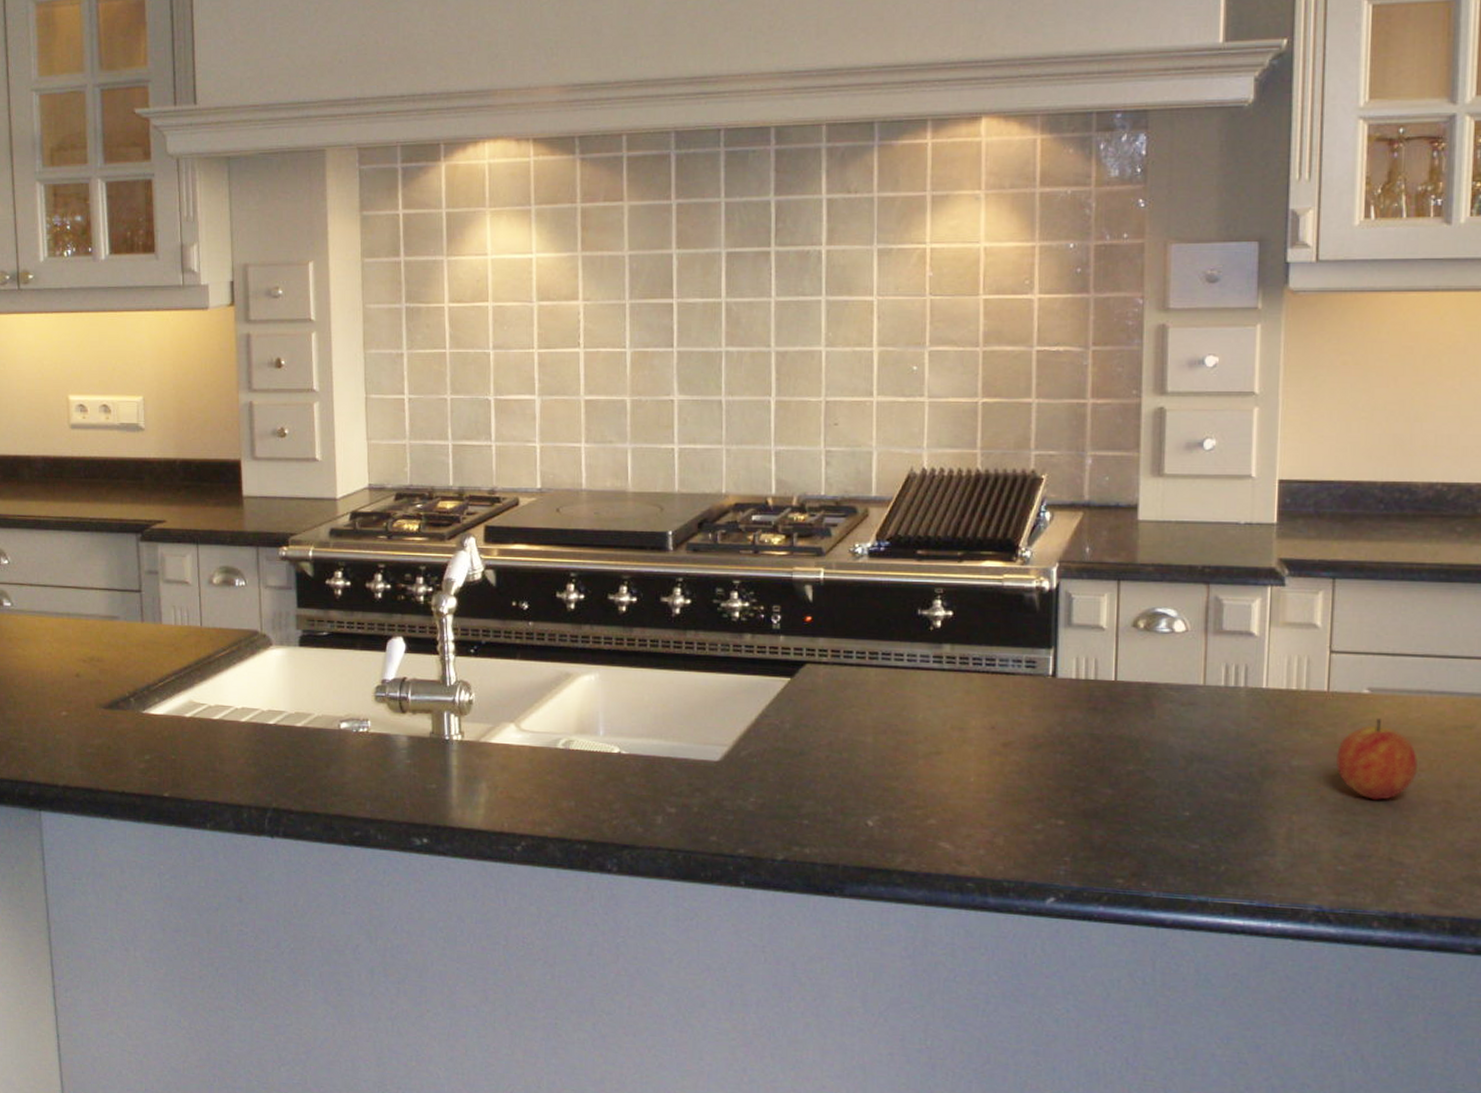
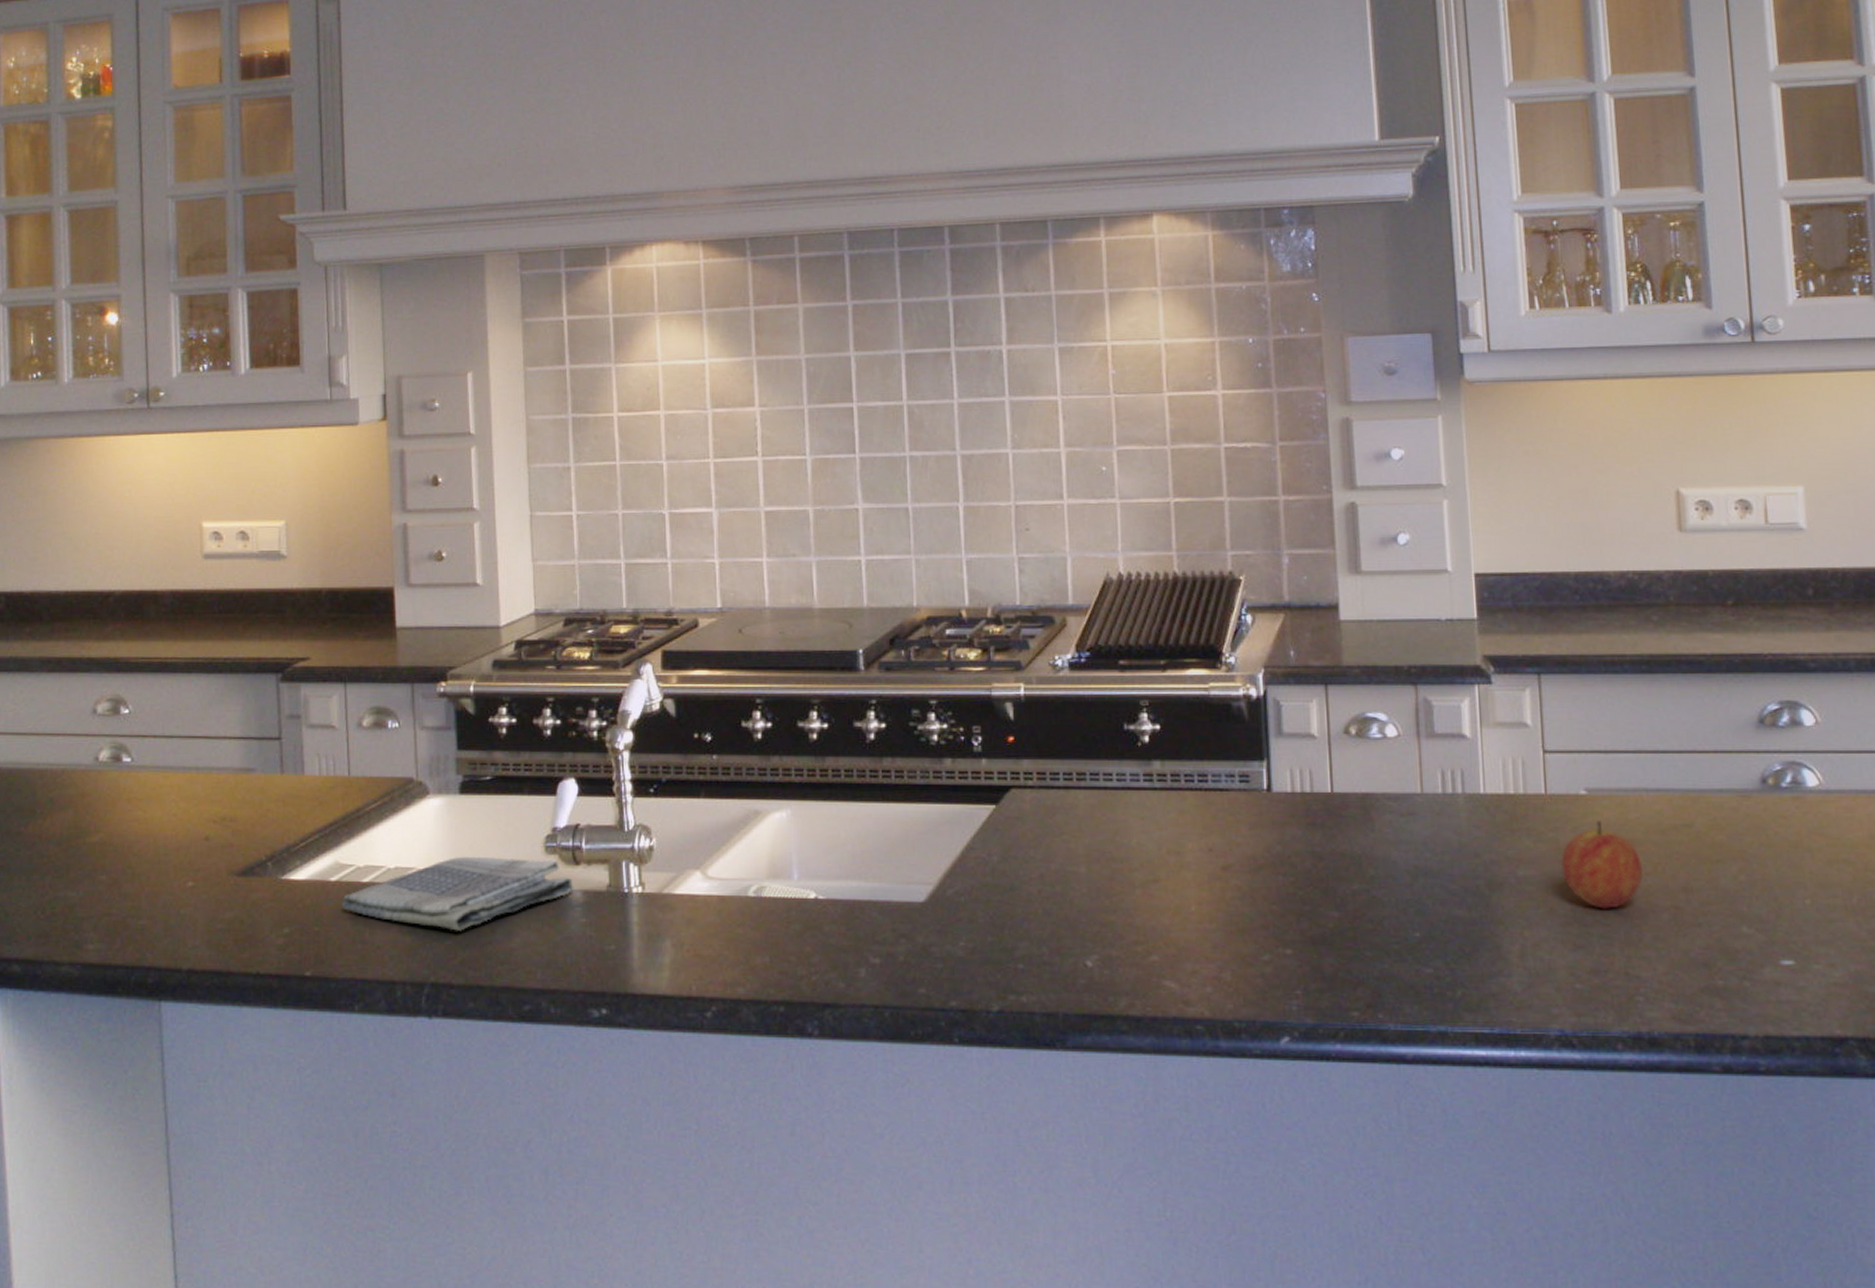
dish towel: none [196,701,400,765] -> present [342,856,574,931]

